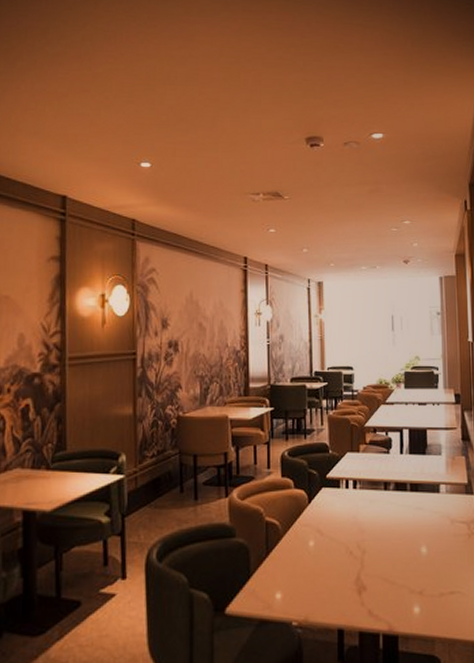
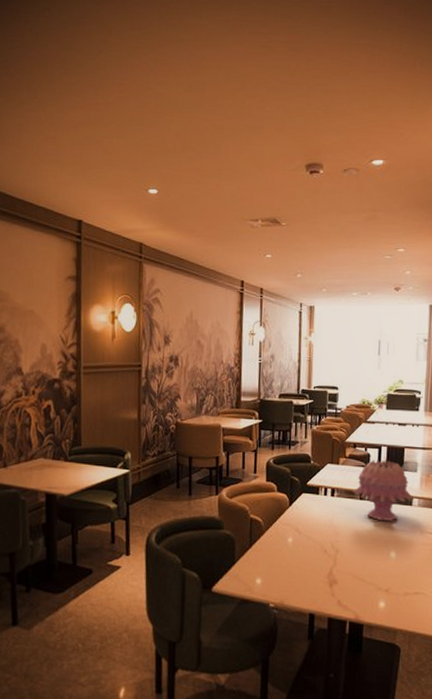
decorative vase: none [376,444,440,512] -> present [352,460,413,521]

